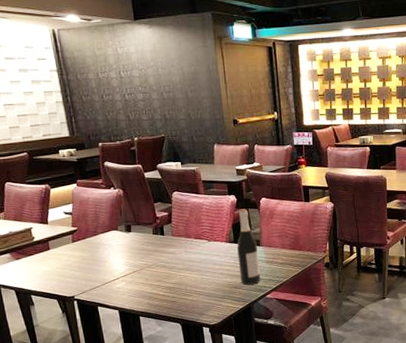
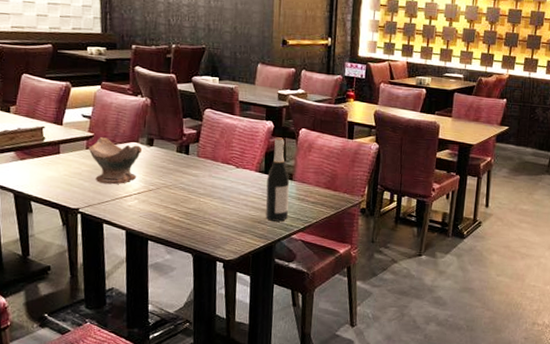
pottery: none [74,230,123,272] -> present [88,137,143,185]

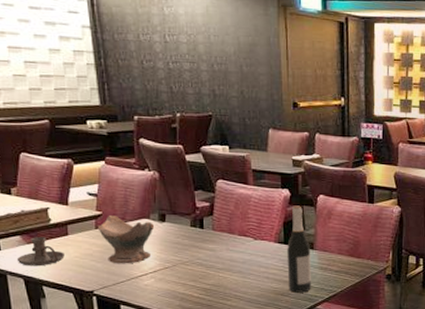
candle holder: none [9,154,55,182] -> present [17,237,64,267]

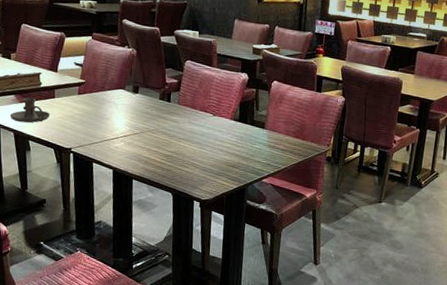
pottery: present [97,216,155,264] -> none [80,84,129,128]
wine bottle: present [287,205,312,293] -> none [239,88,262,167]

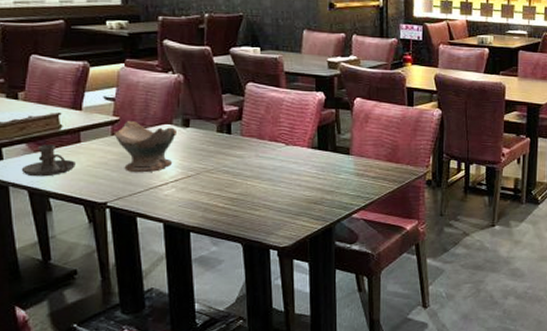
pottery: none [80,84,129,128] -> present [114,121,178,173]

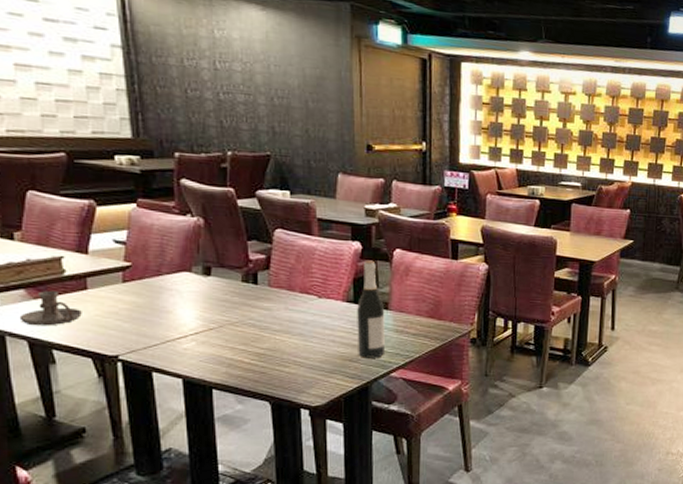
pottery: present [114,121,178,173] -> none [125,267,198,325]
wine bottle: none [321,109,348,201] -> present [357,260,386,358]

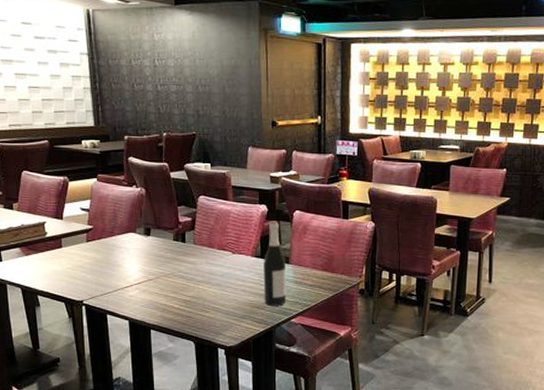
candle holder: present [19,291,82,326] -> none [16,249,58,277]

